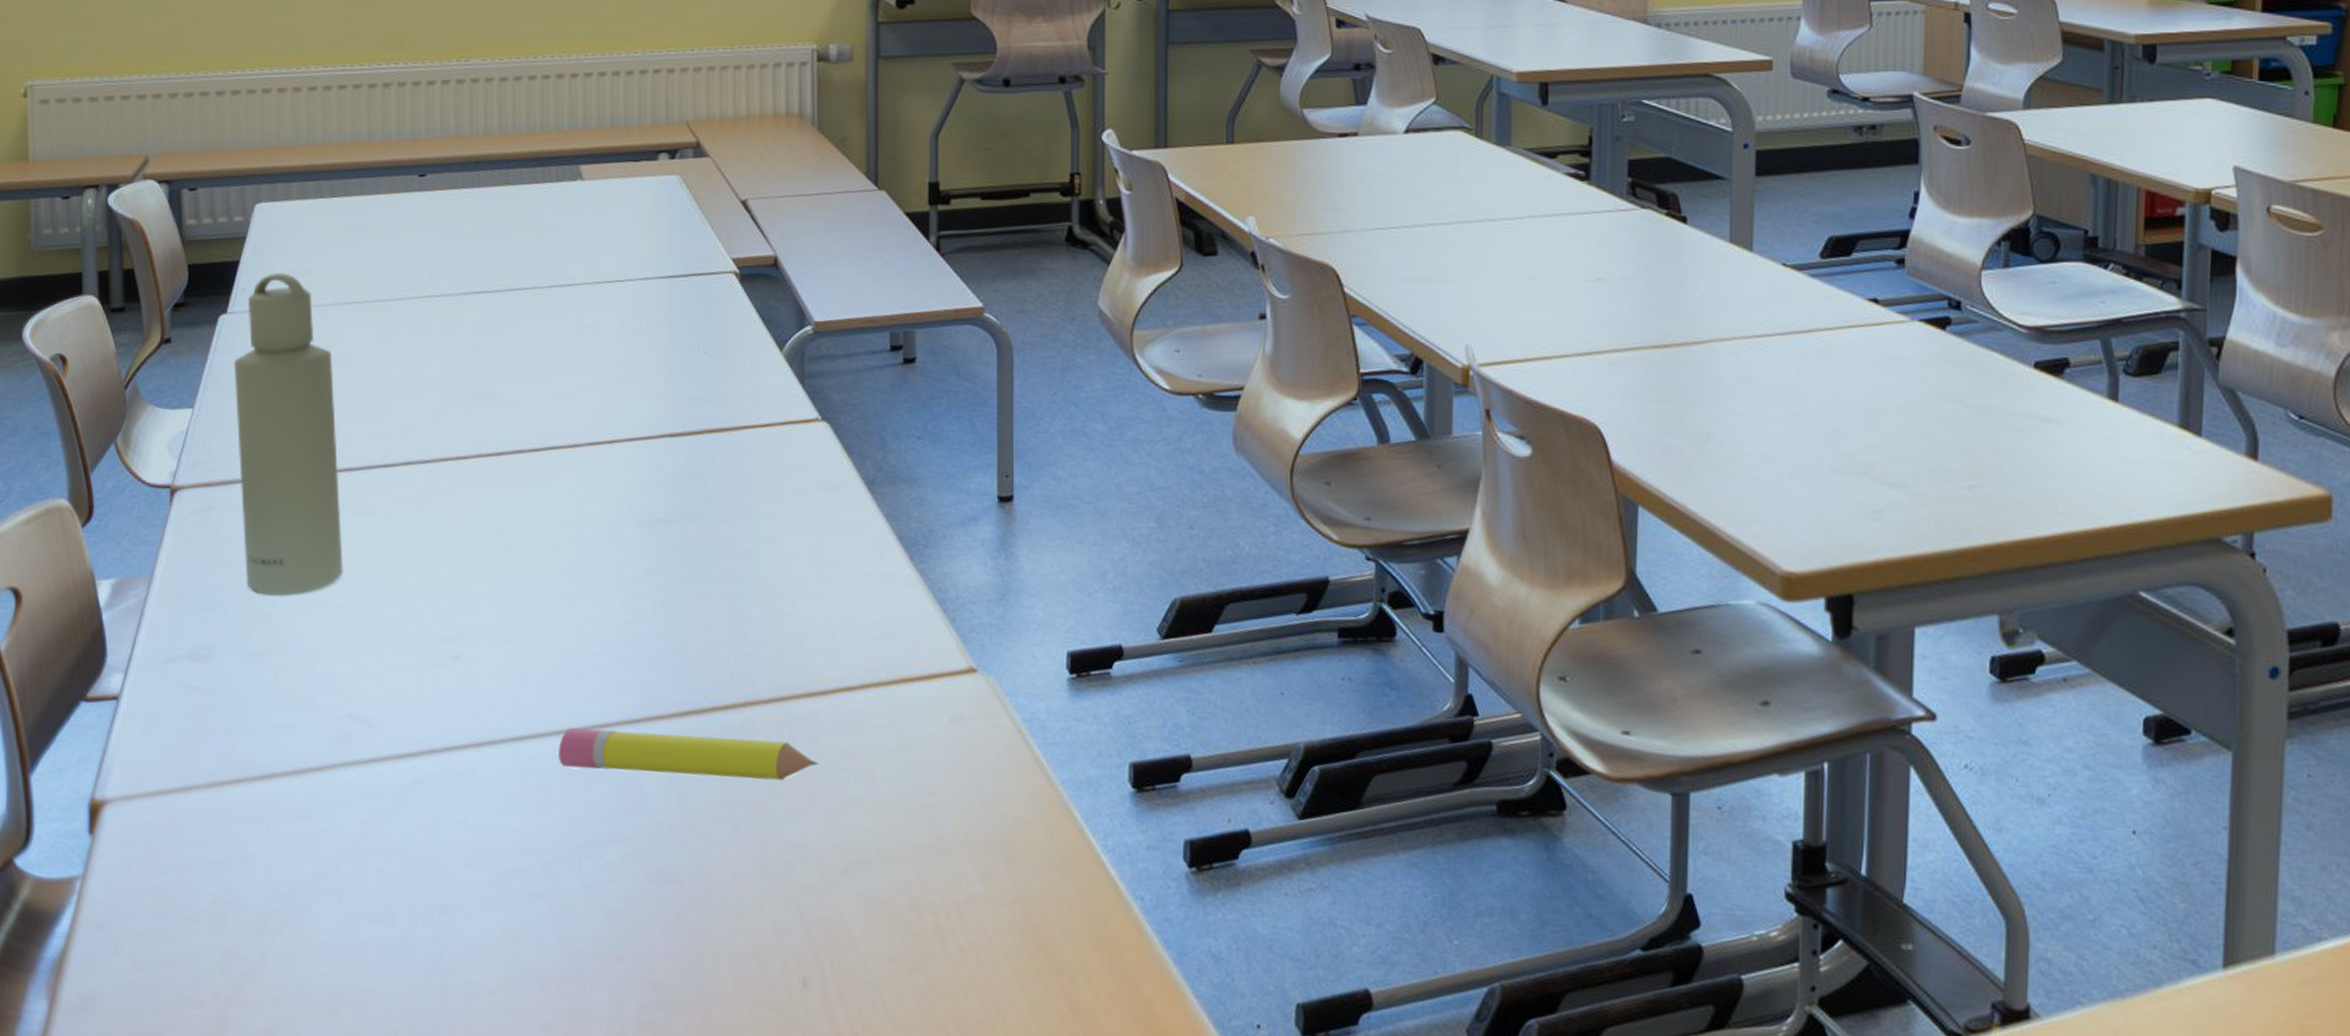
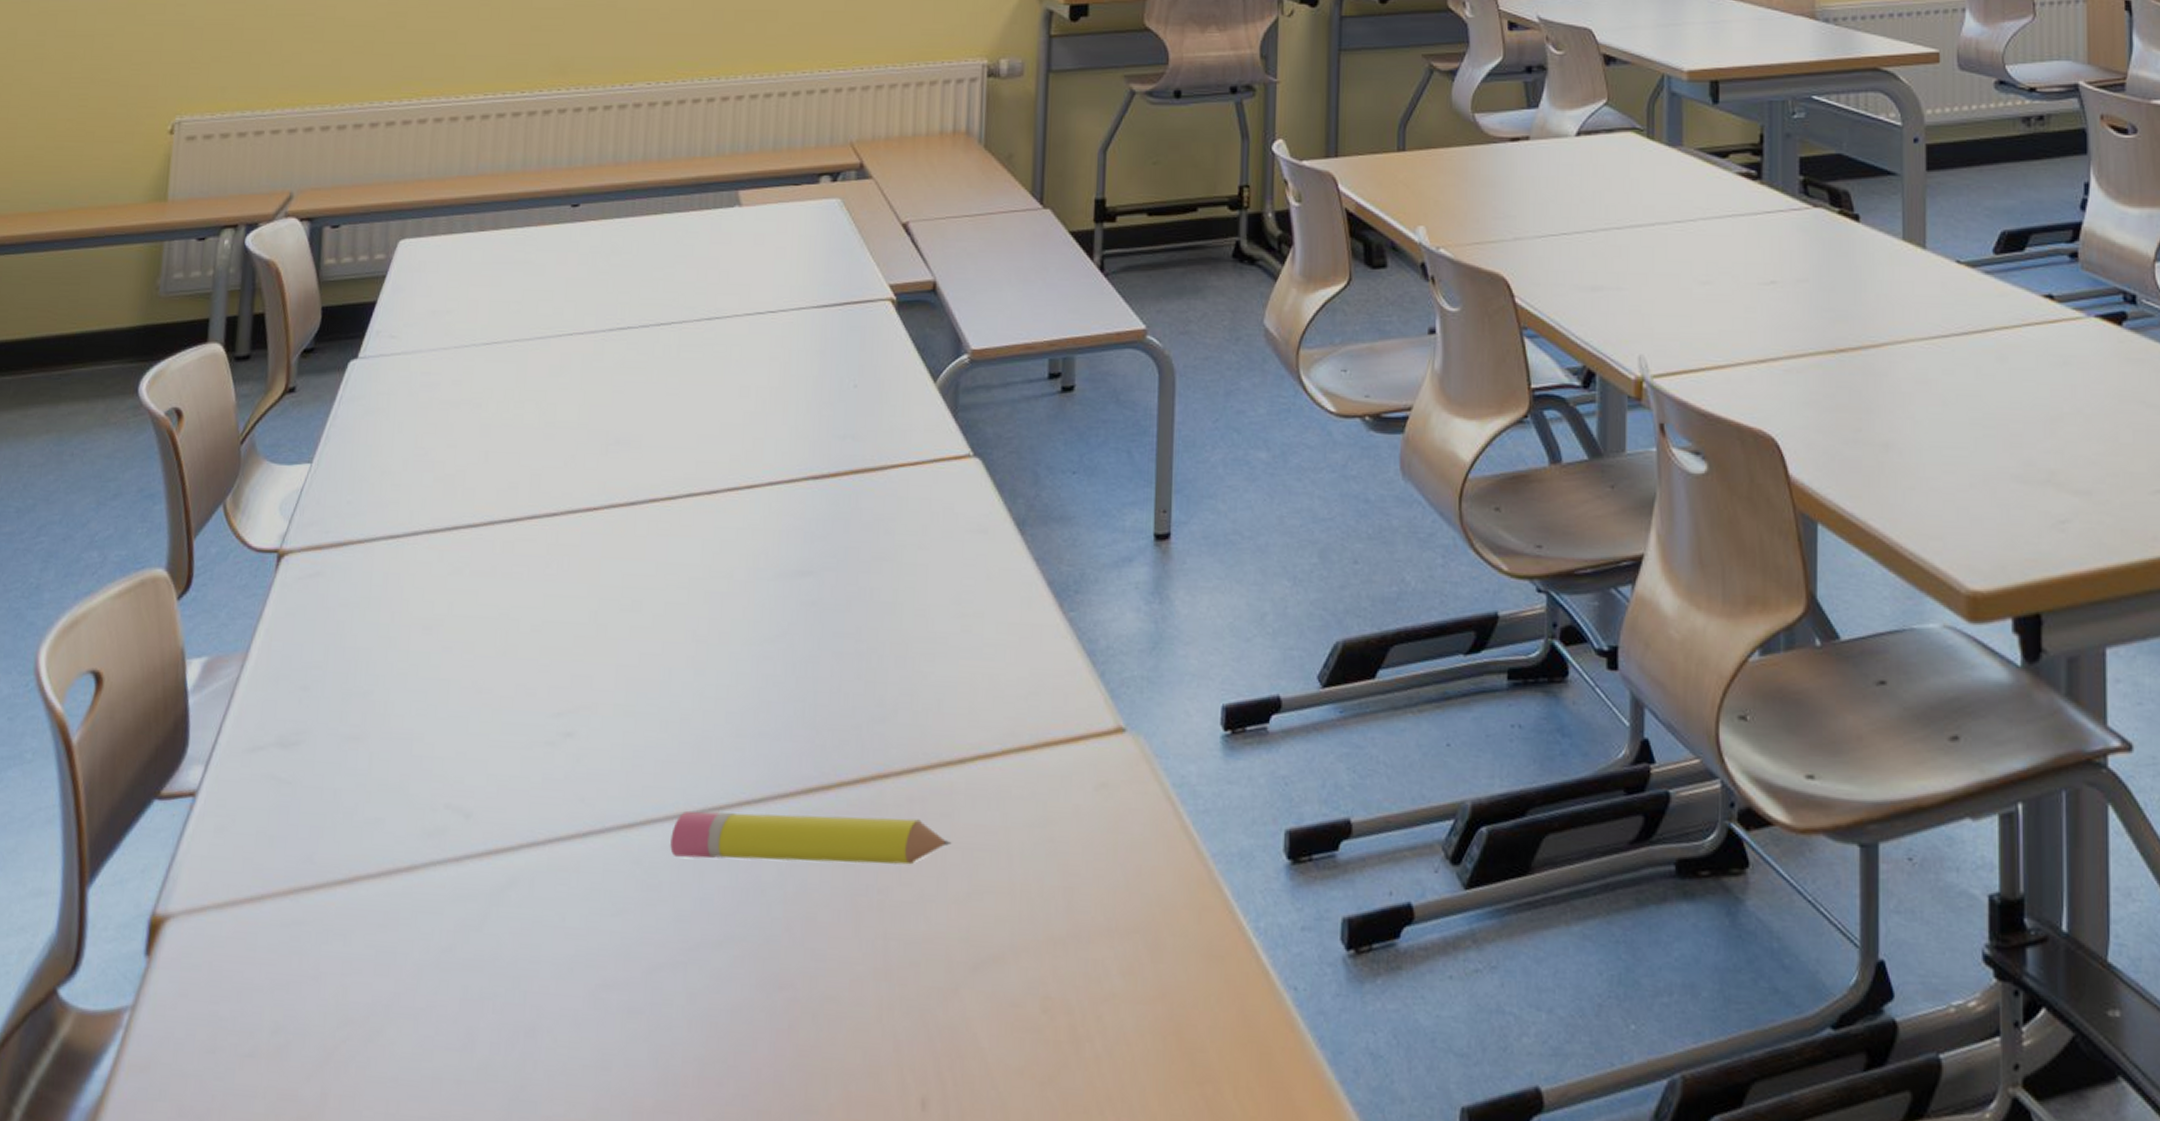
bottle: present [233,272,343,597] -> none [348,313,464,671]

